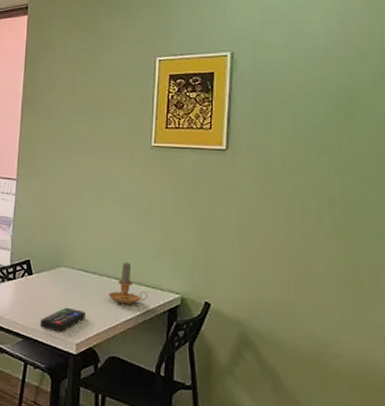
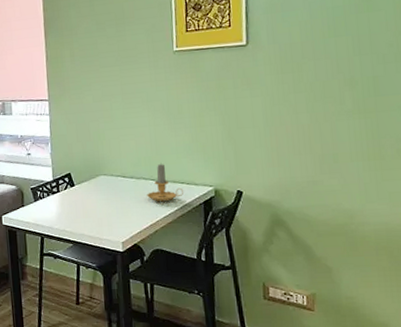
remote control: present [41,307,85,332] -> none [87,211,128,234]

